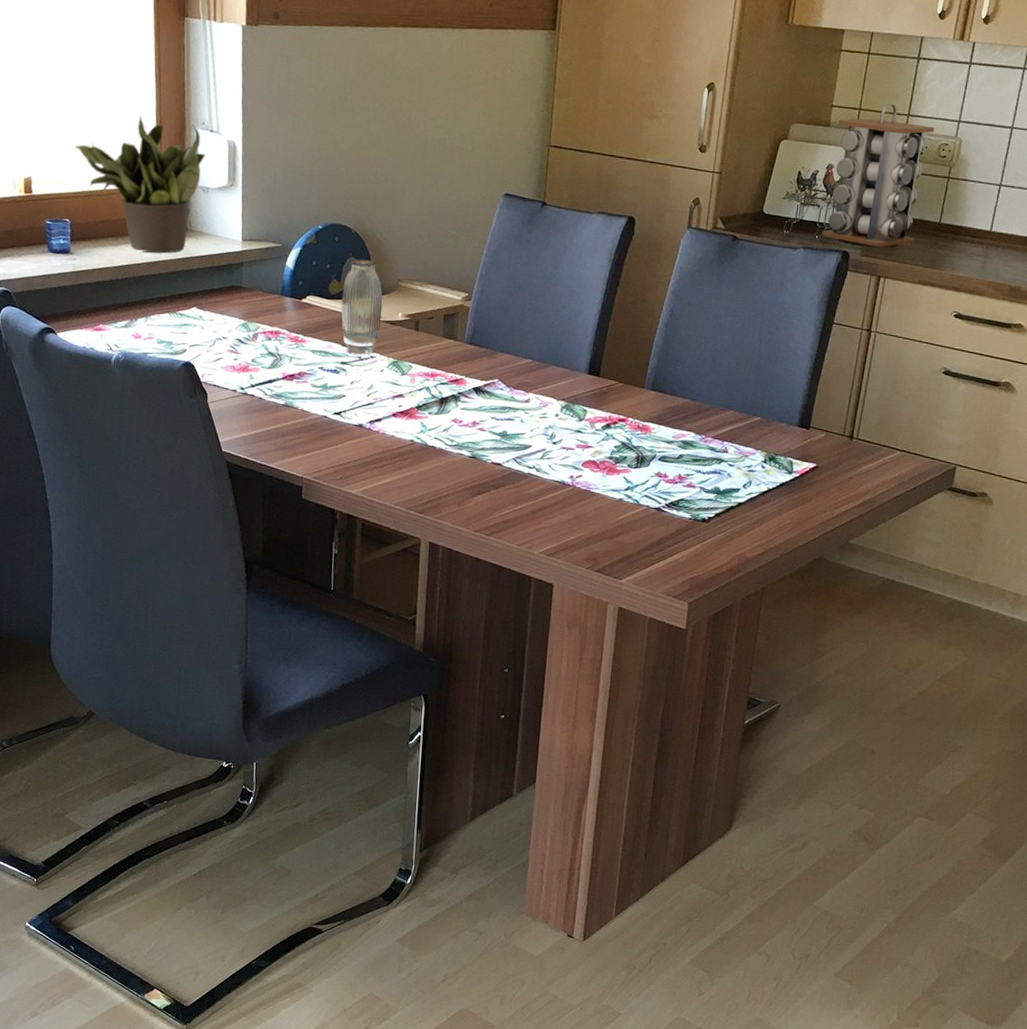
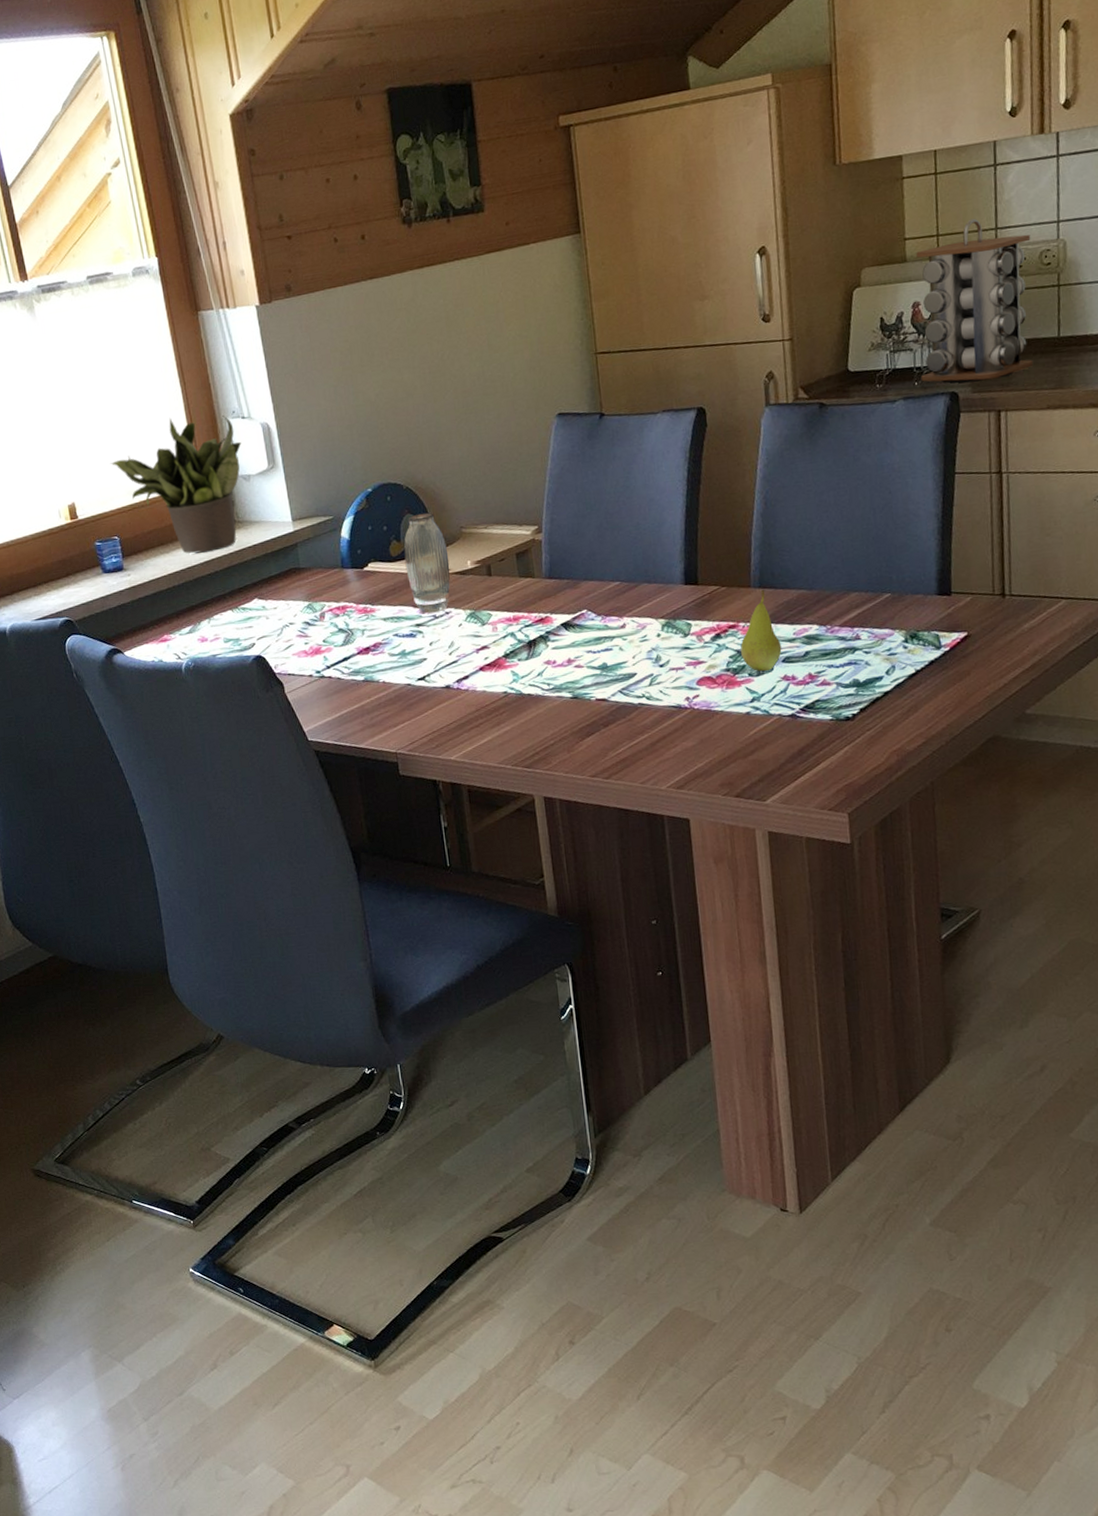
fruit: none [625,392,661,466] -> present [740,589,782,672]

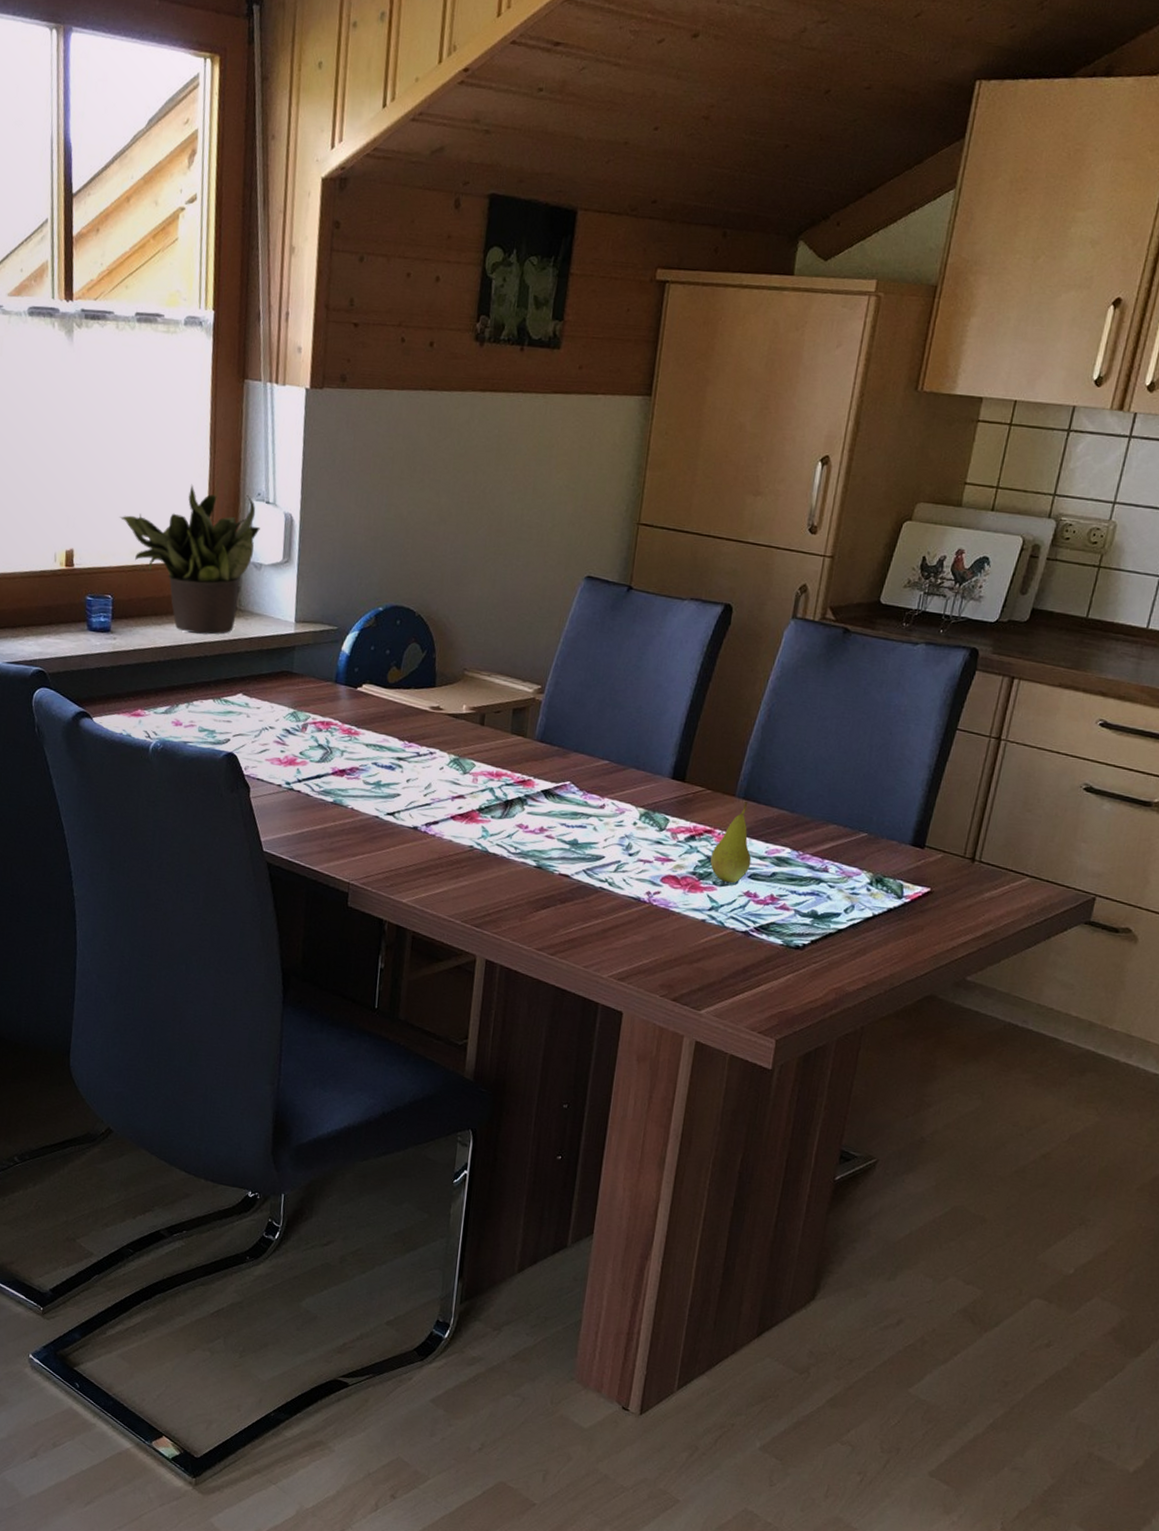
vase: present [403,512,451,614] -> none [399,644,446,751]
spice rack: present [916,218,1034,384] -> none [946,479,1085,645]

